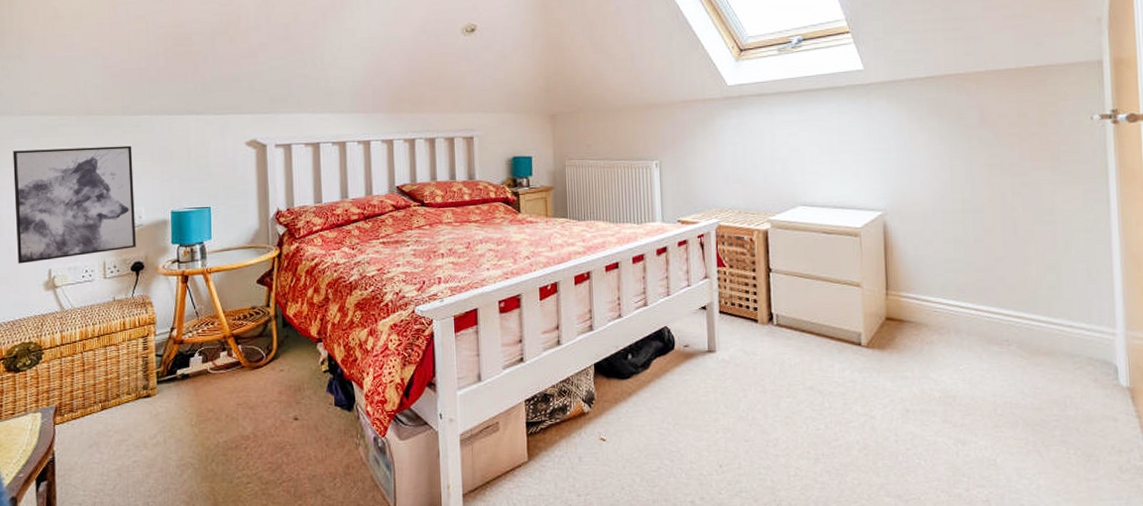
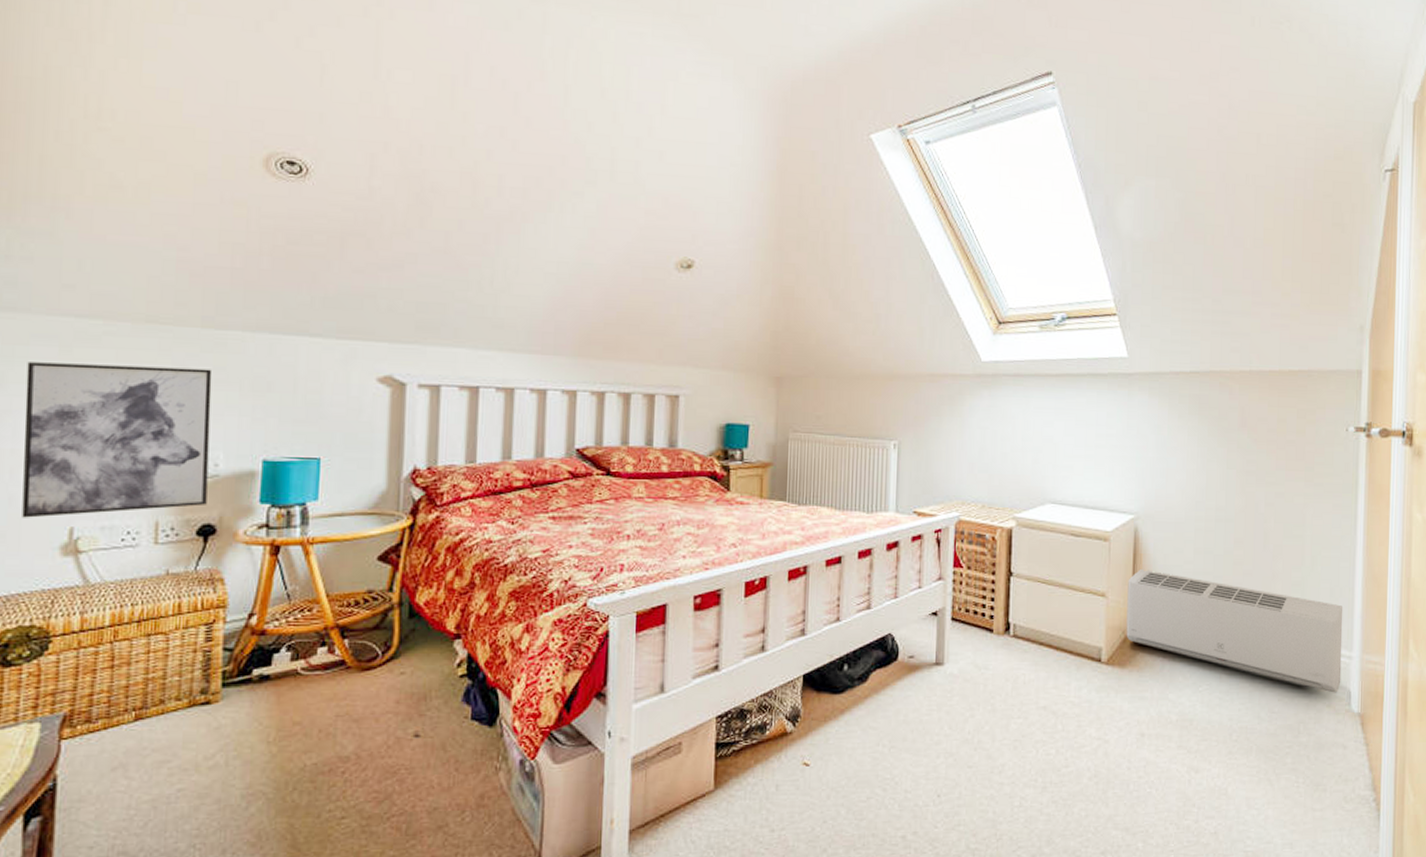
air conditioner: none [881,259,1106,369] -> present [1126,568,1343,693]

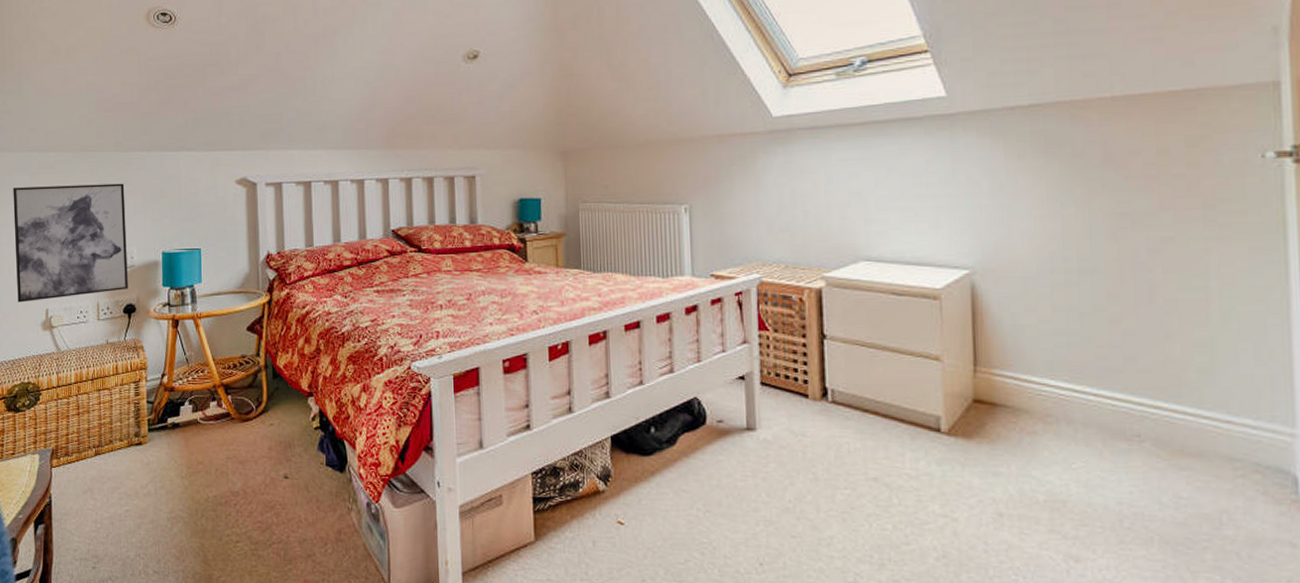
air conditioner: present [1126,568,1343,693] -> none [967,329,1281,478]

